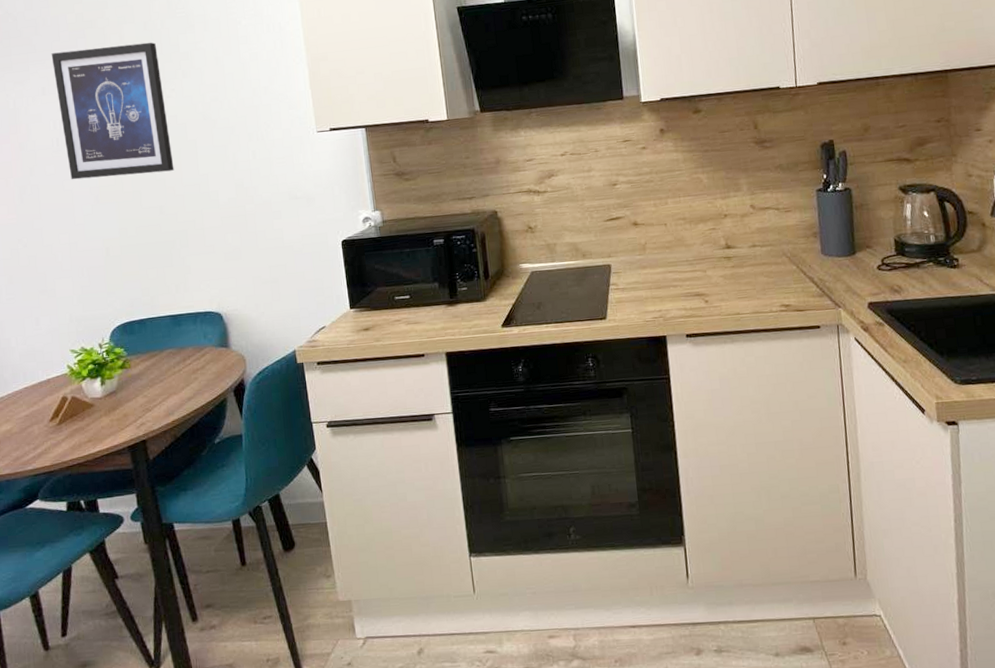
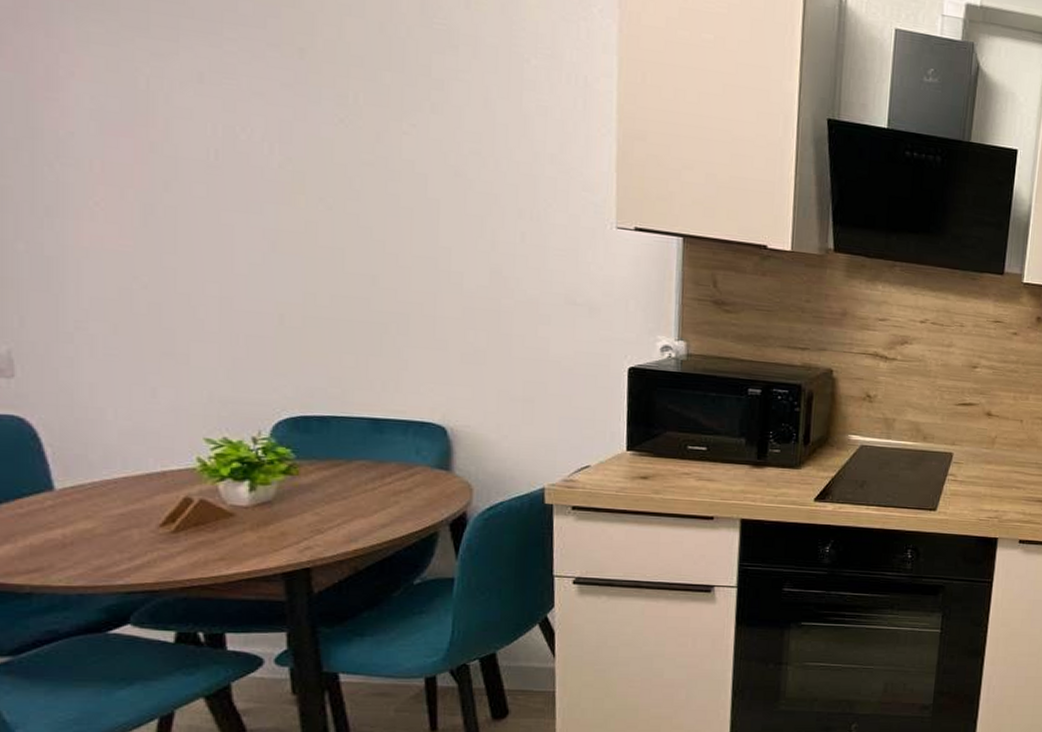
wall art: present [51,42,174,180] -> none [220,27,401,233]

